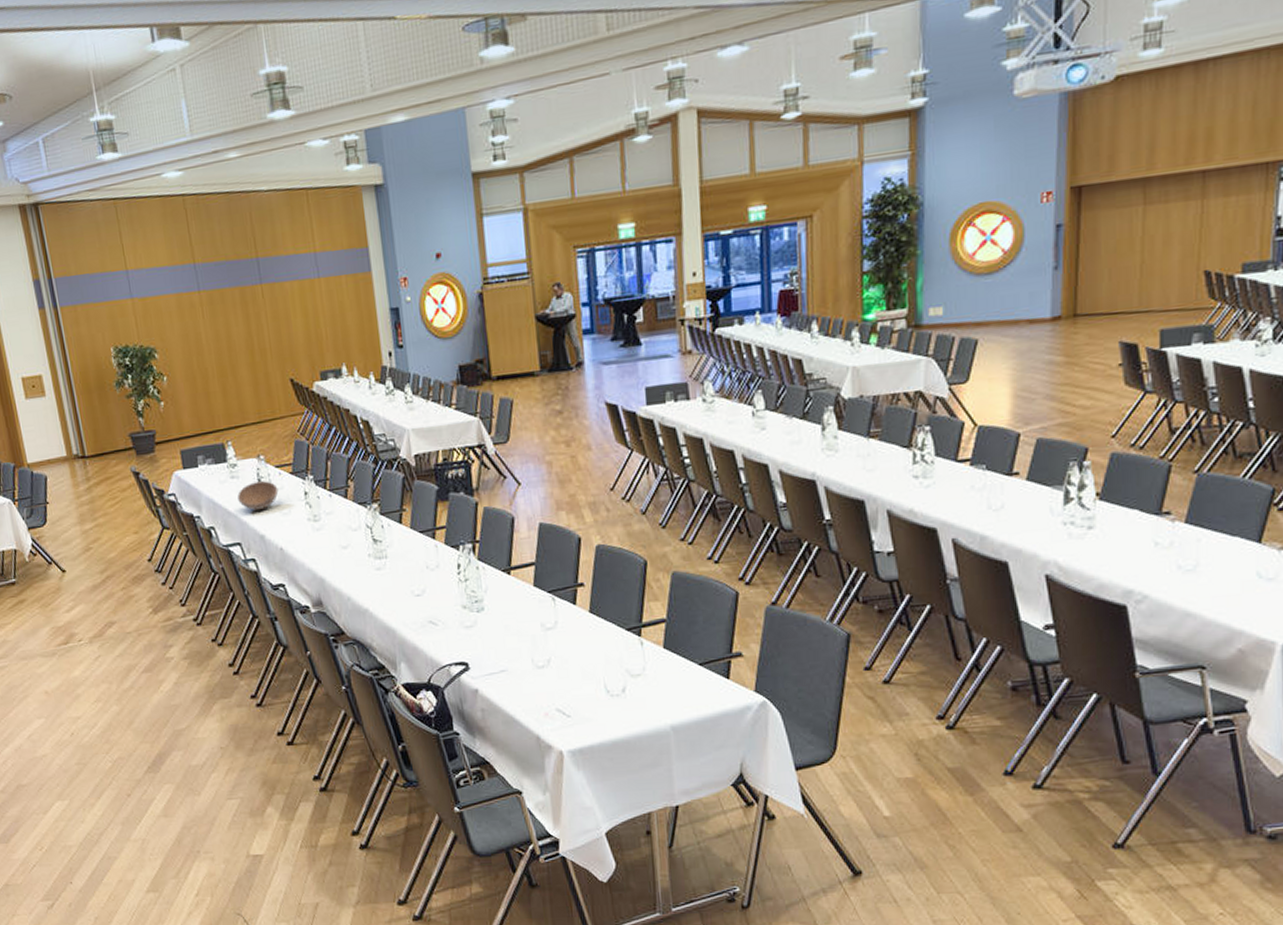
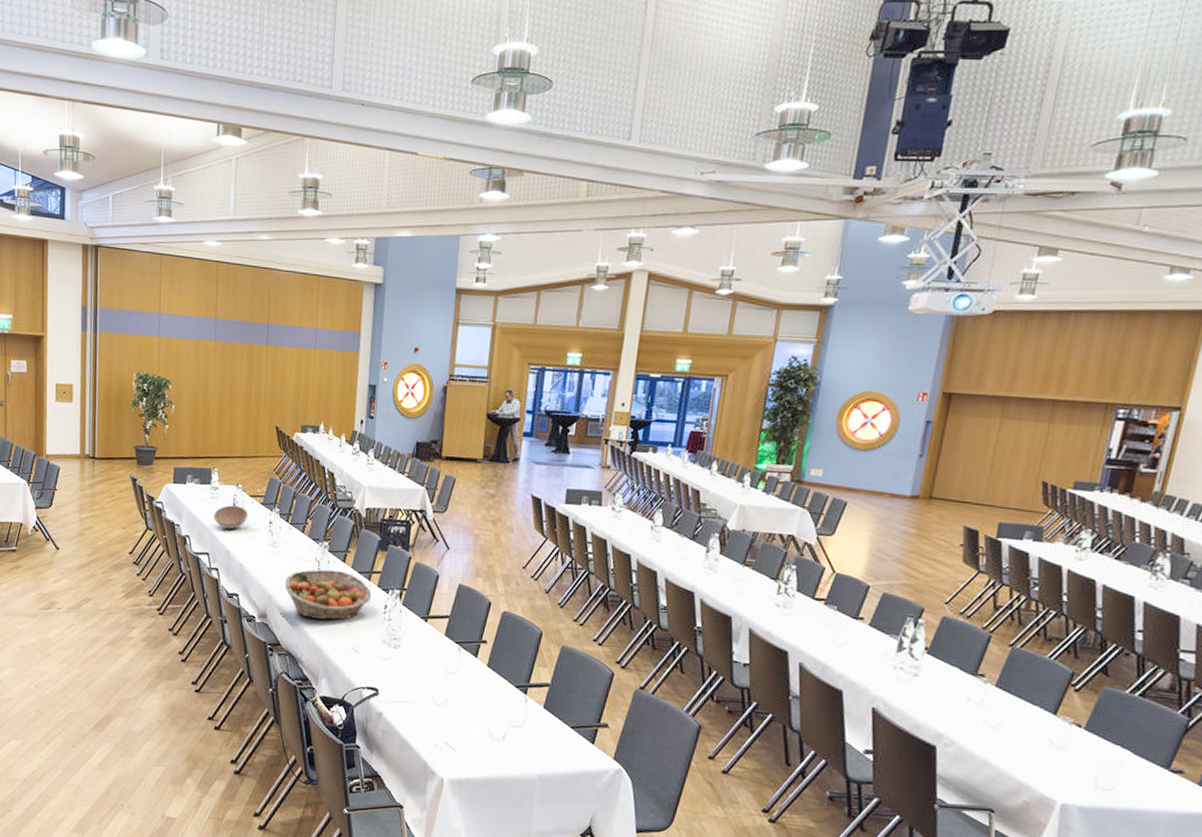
fruit basket: none [335,534,440,596] -> present [284,569,372,620]

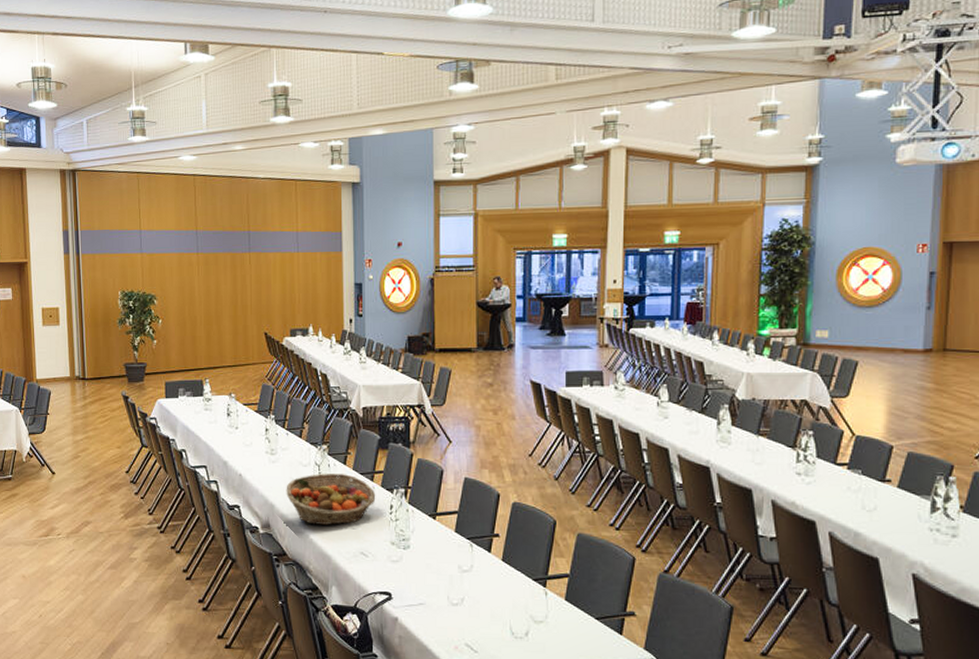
bowl: present [213,505,249,529] -> none [209,416,244,439]

